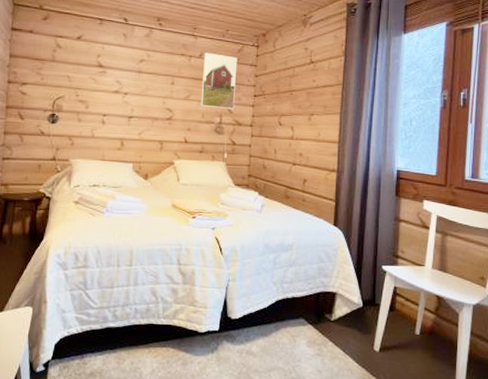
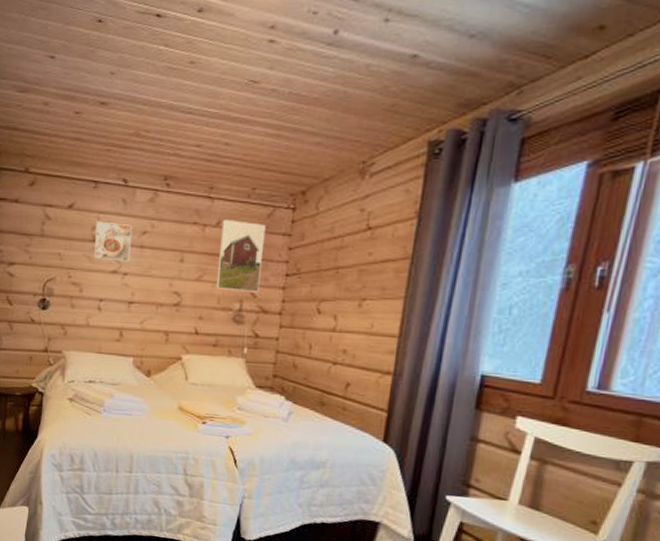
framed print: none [99,50,131,84] -> present [94,221,132,262]

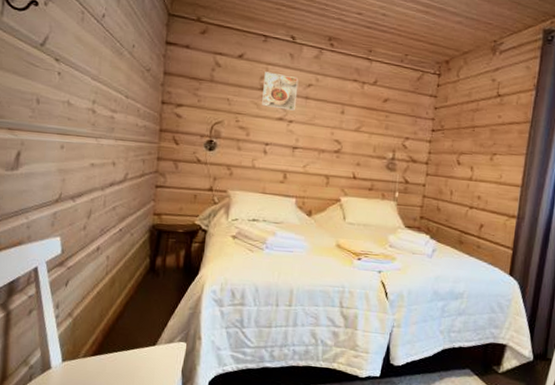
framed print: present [216,220,266,292] -> none [372,80,416,144]

